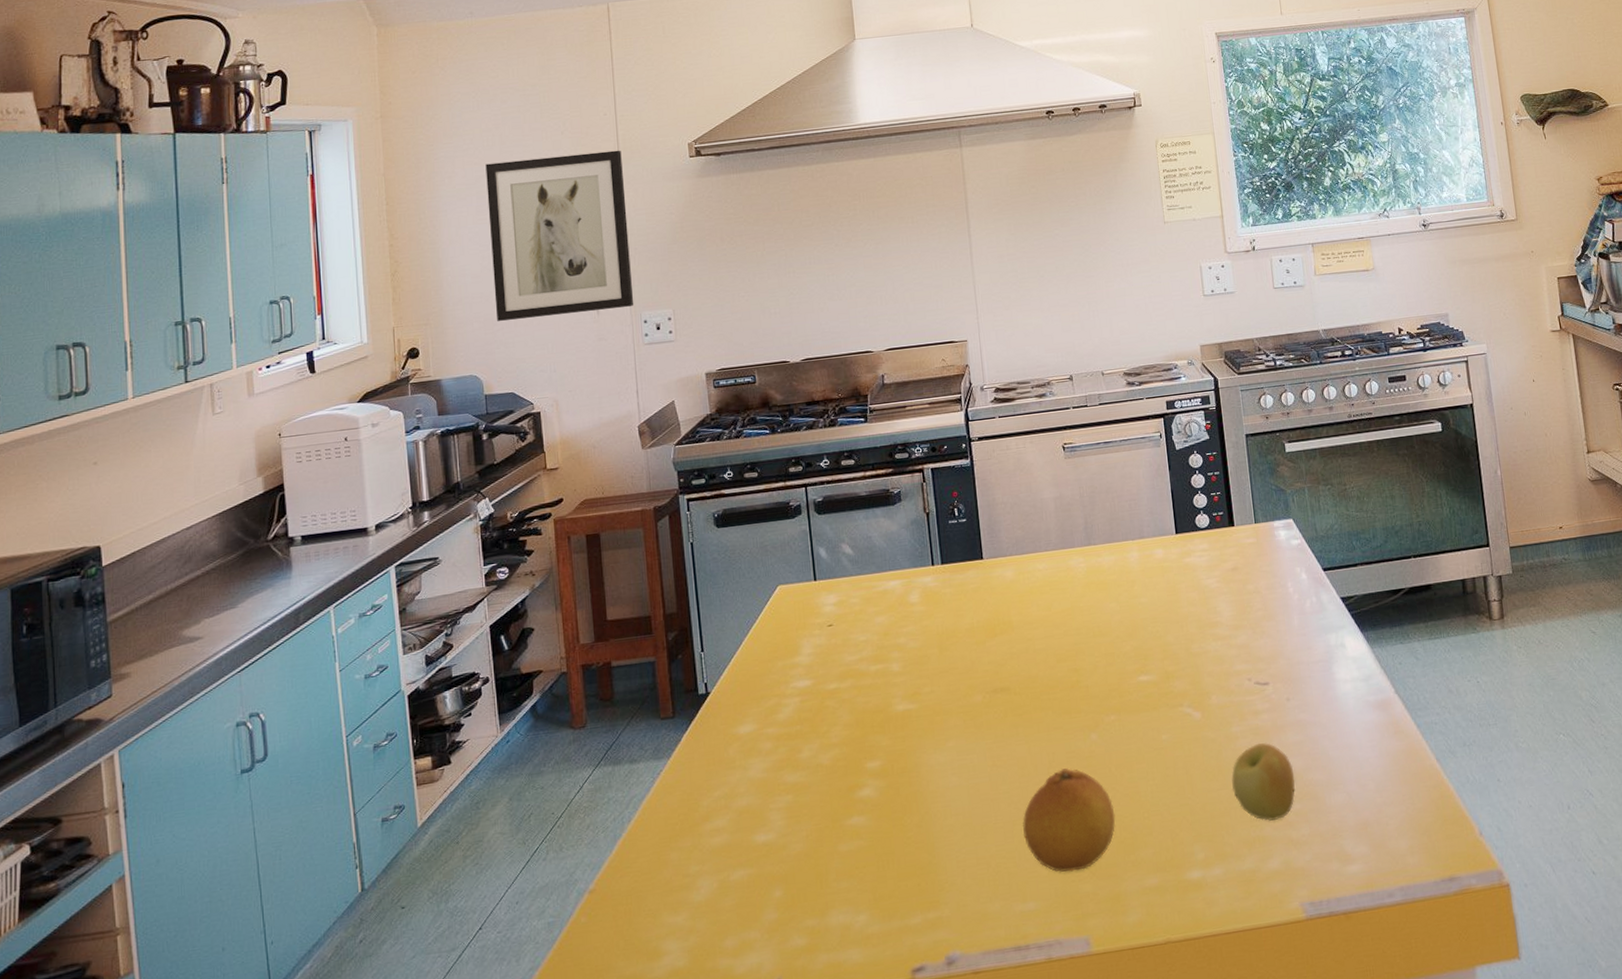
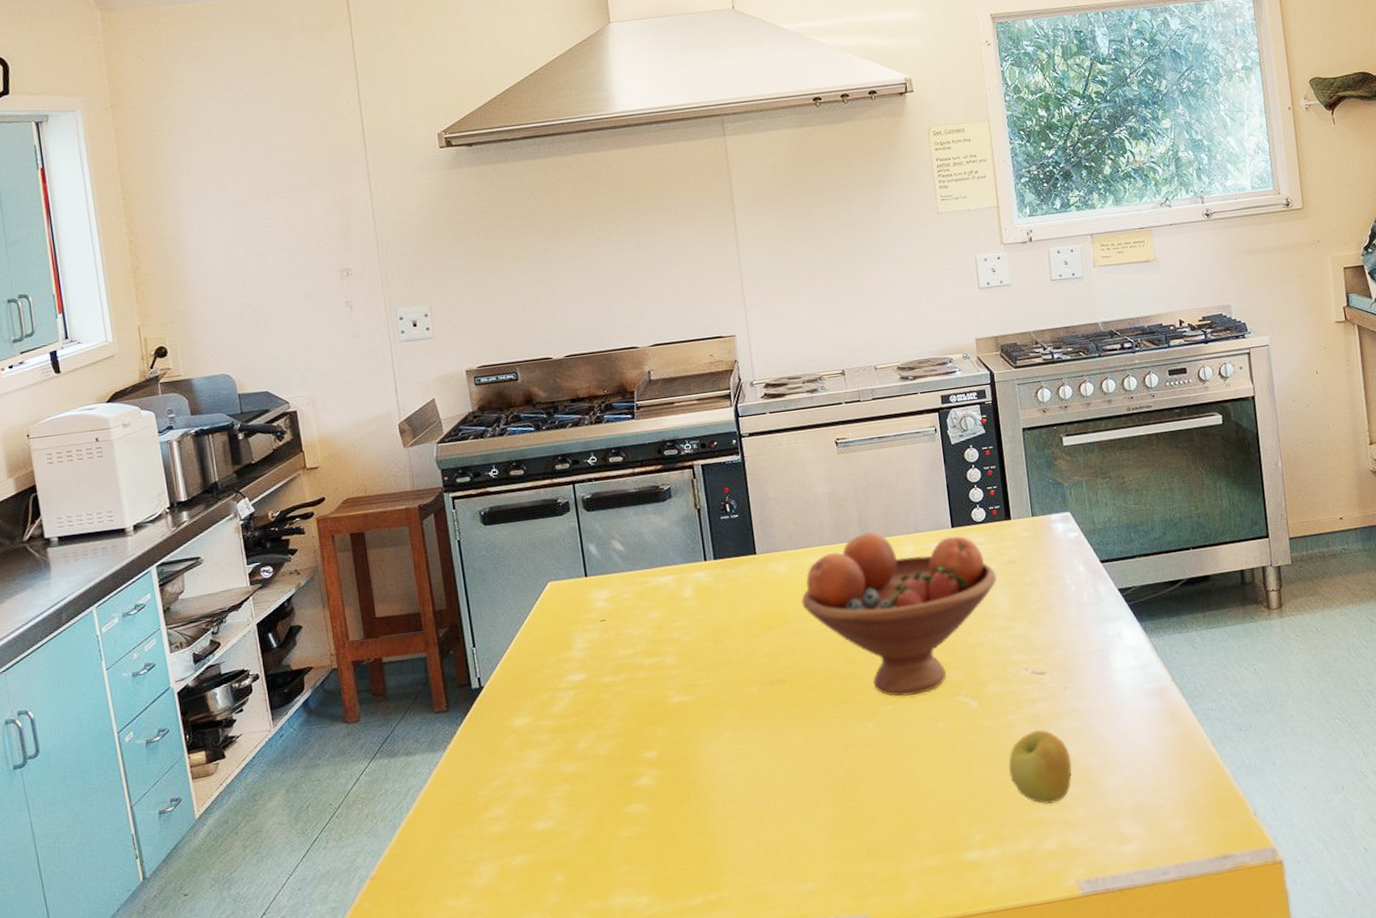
wall art: present [485,150,634,321] -> none [225,140,389,319]
fruit: present [1022,768,1116,873] -> none [801,756,893,855]
fruit bowl: none [1027,537,1221,707] -> present [801,531,998,697]

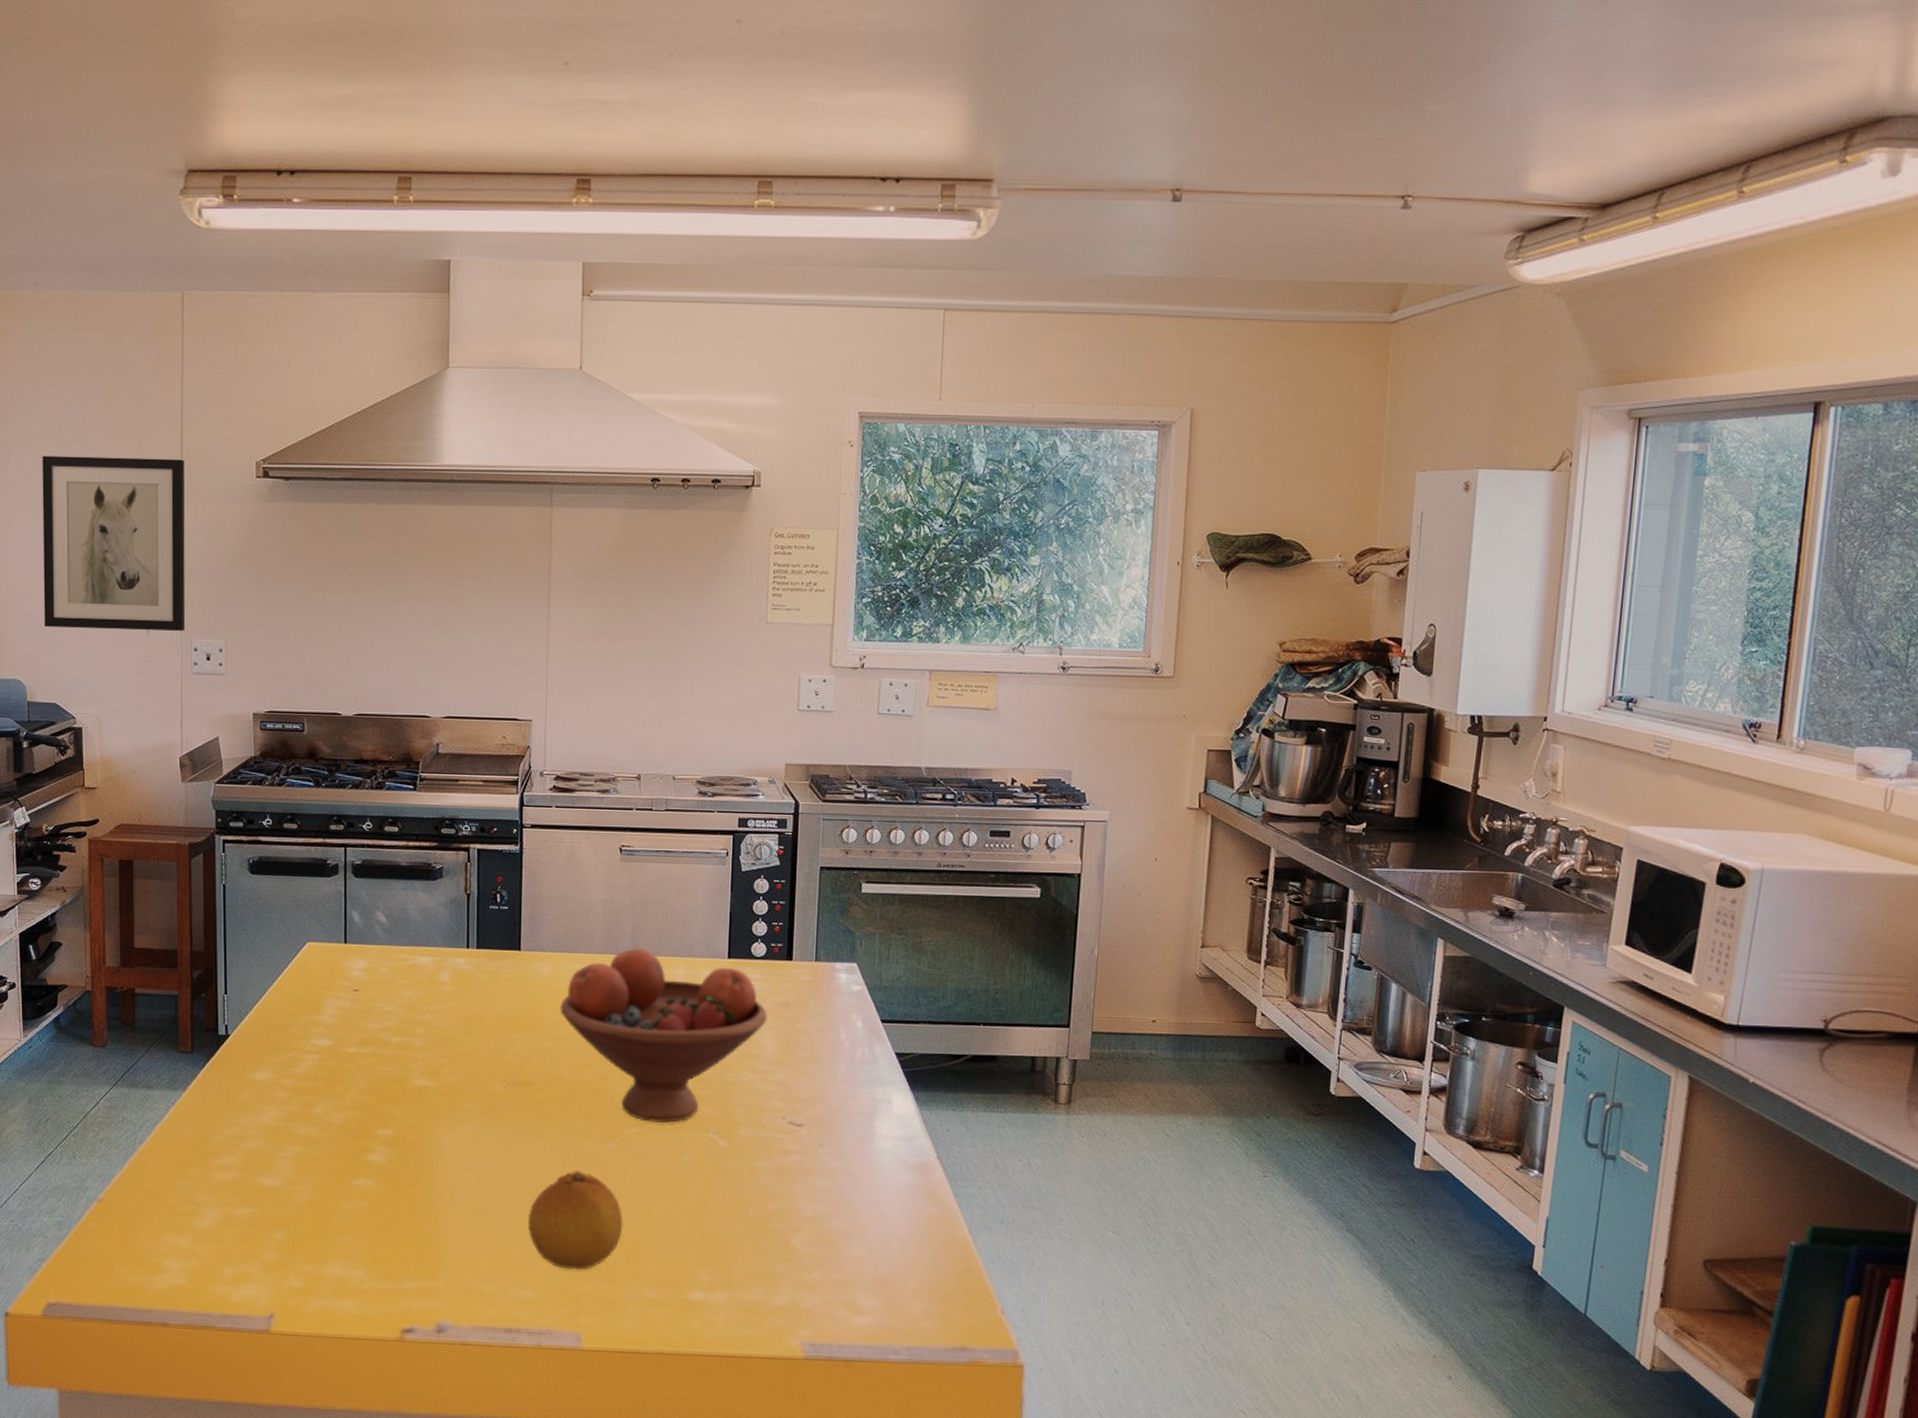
wall art: none [225,140,389,319] -> present [42,455,186,631]
fruit: none [801,756,893,855] -> present [527,1171,623,1270]
apple: present [1008,730,1072,804] -> none [747,1183,816,1259]

